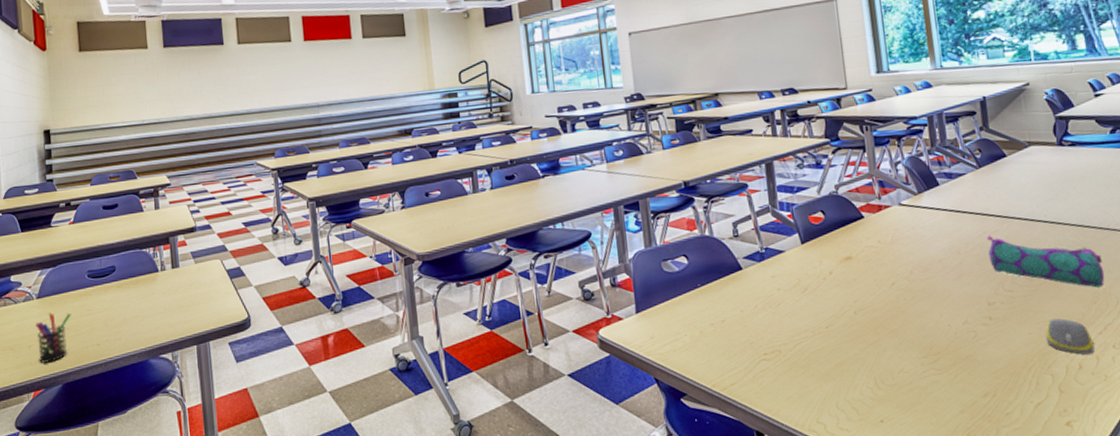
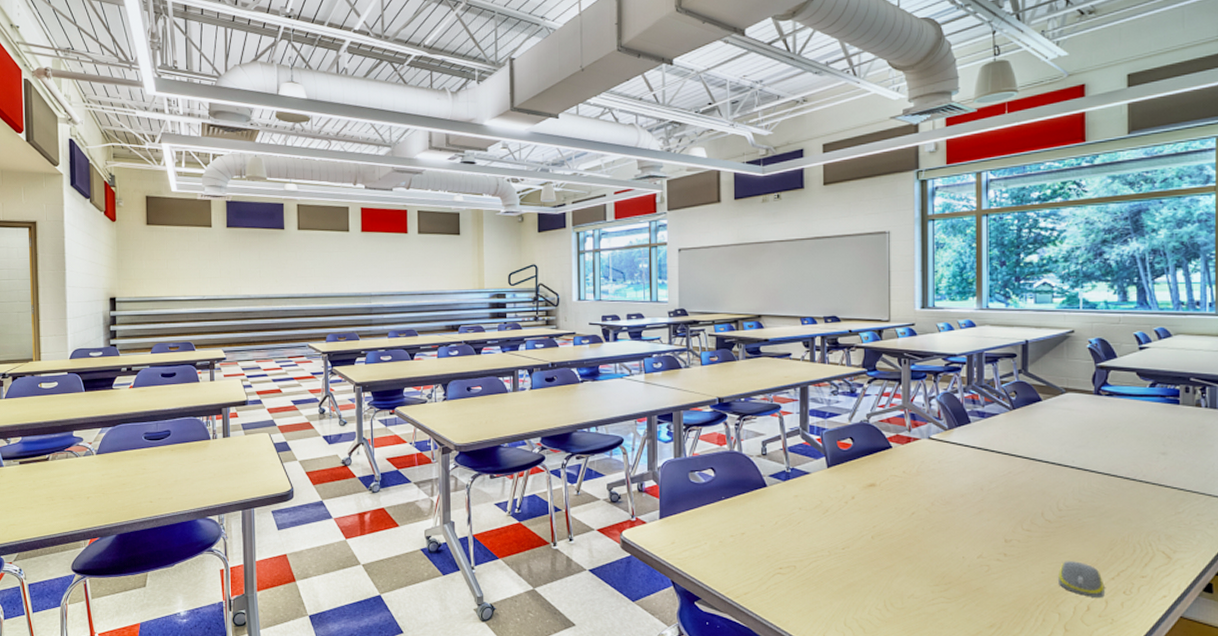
pen holder: present [36,312,71,364] -> none [94,468,128,515]
pencil case: present [986,235,1105,288] -> none [1011,476,1125,535]

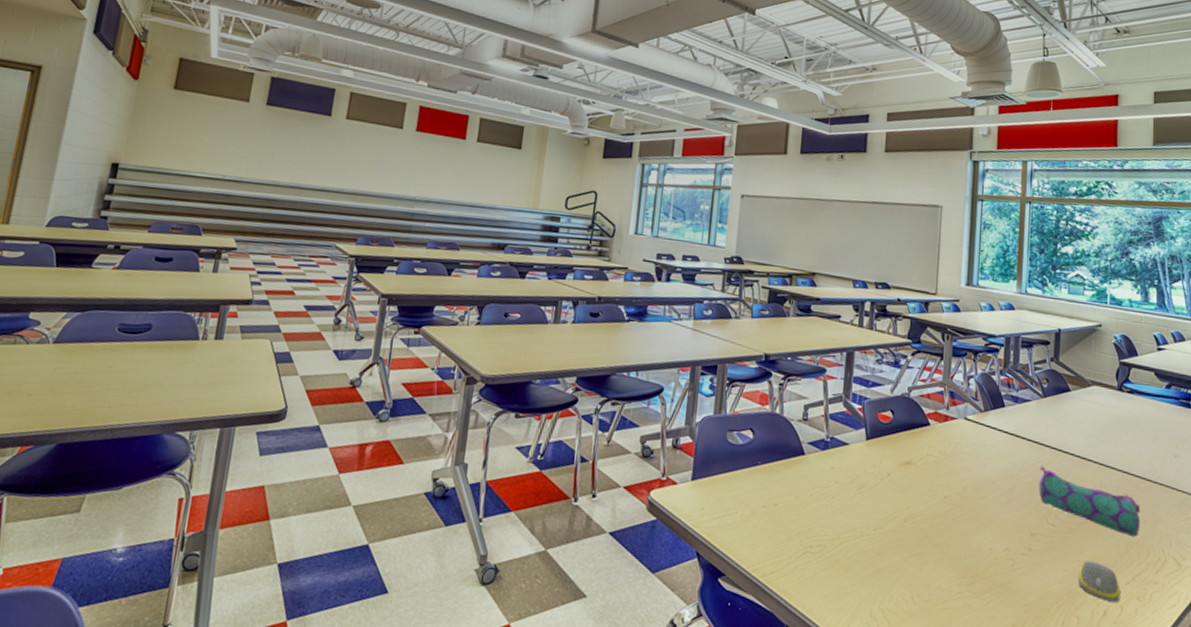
pencil case: none [1011,476,1125,535] -> present [1039,466,1141,537]

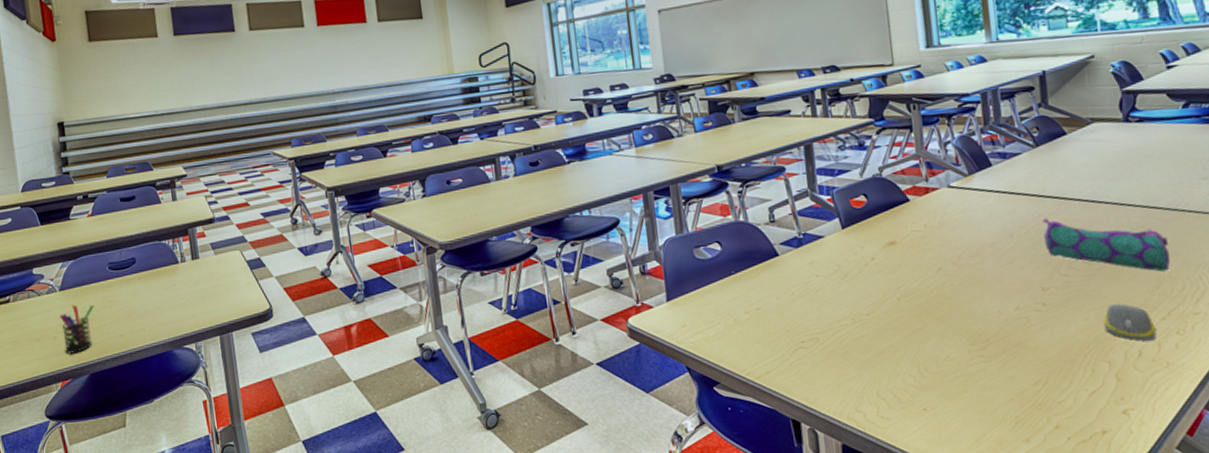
pen holder: none [37,361,88,418] -> present [60,304,94,355]

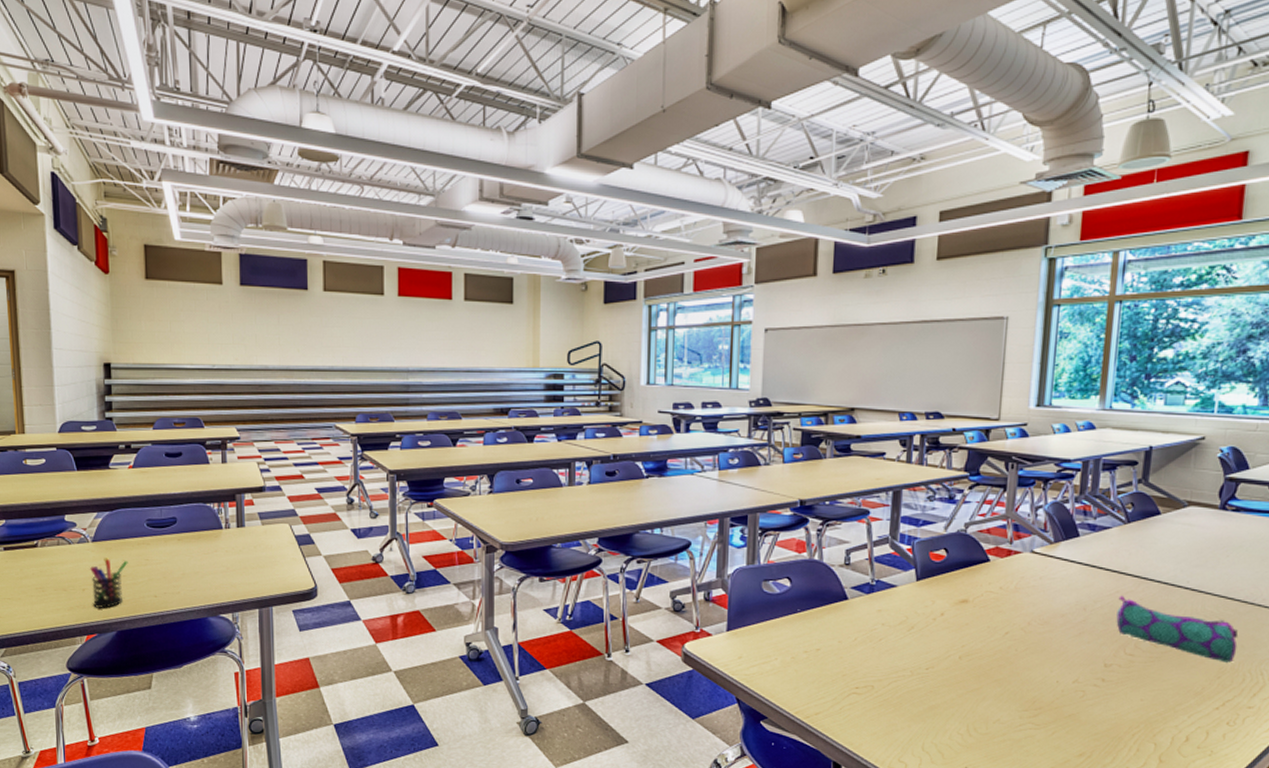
computer mouse: present [1103,304,1157,341] -> none [1157,688,1207,728]

